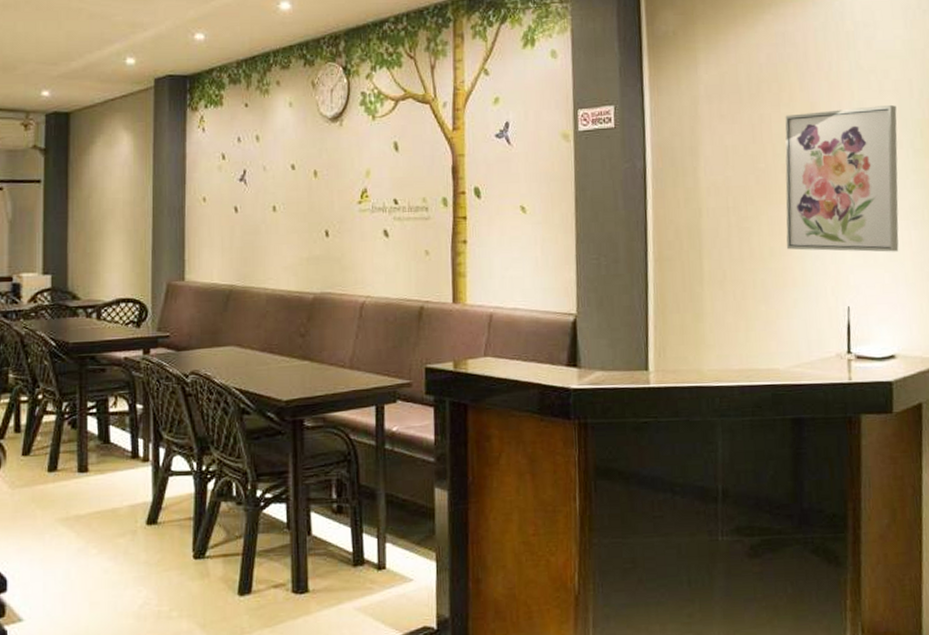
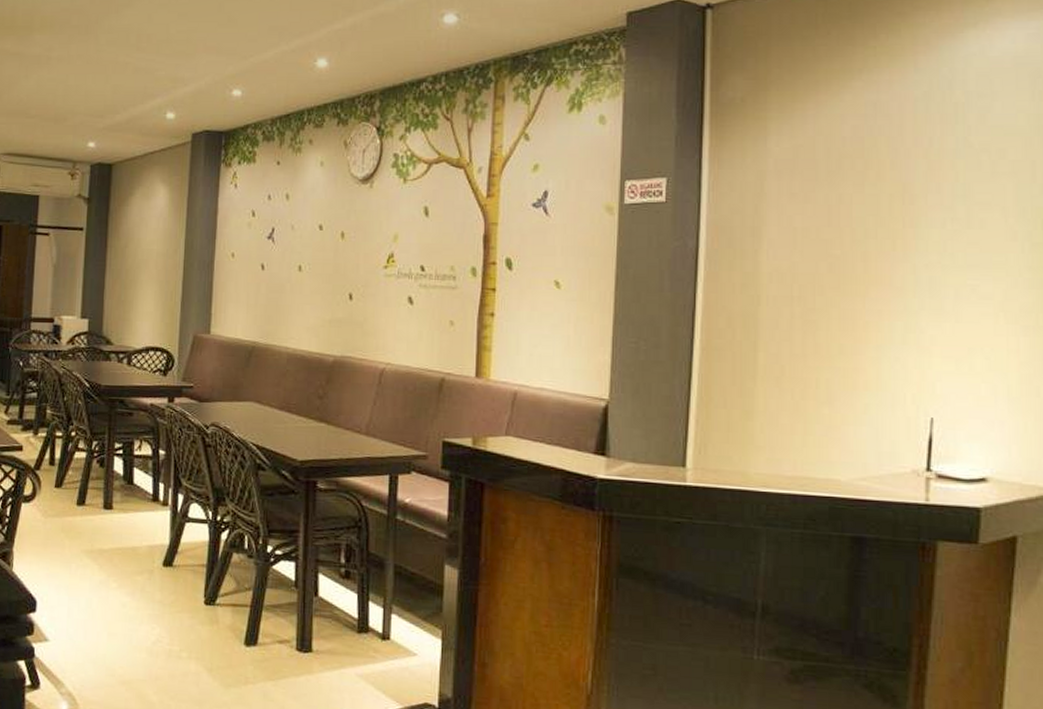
wall art: present [785,105,899,252] -> none [859,190,1013,360]

